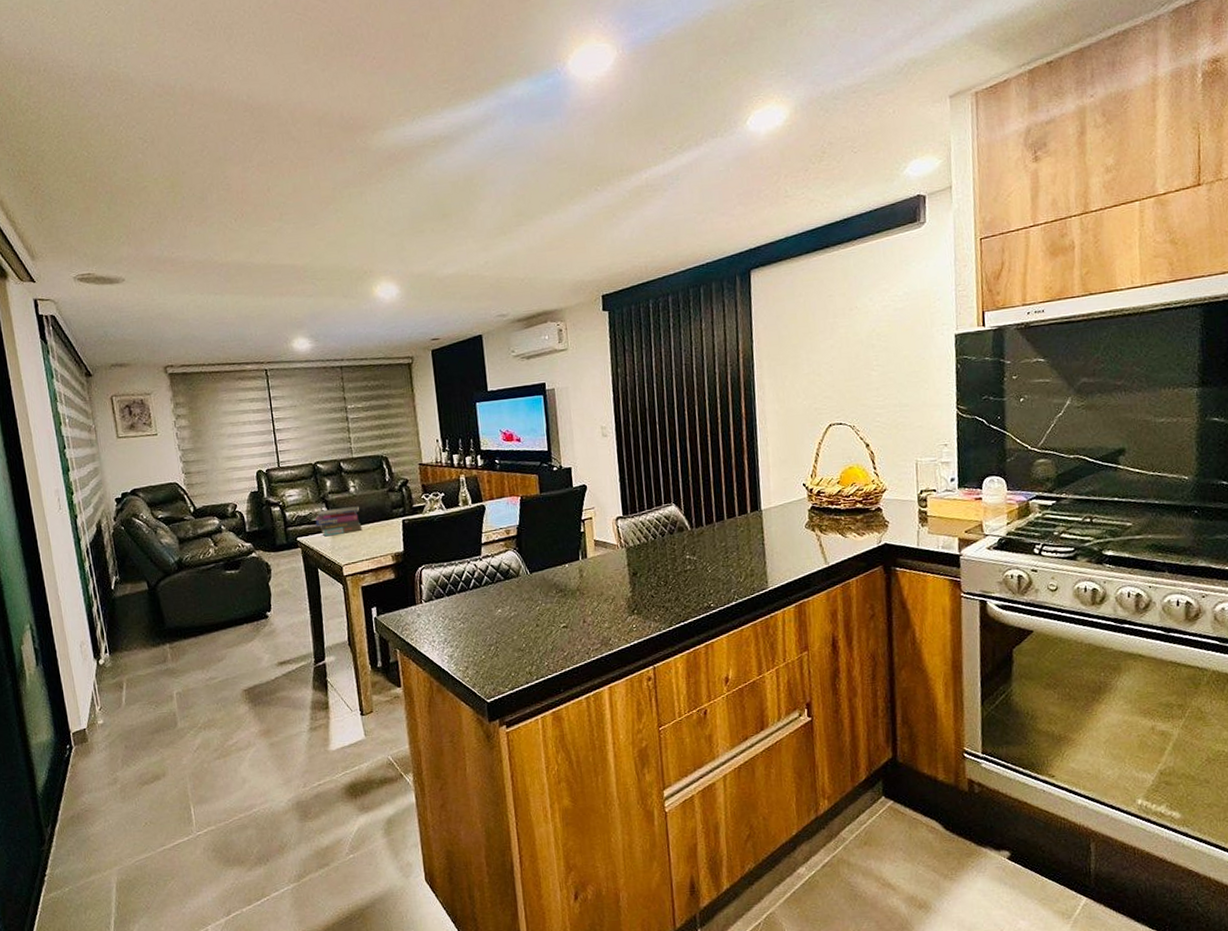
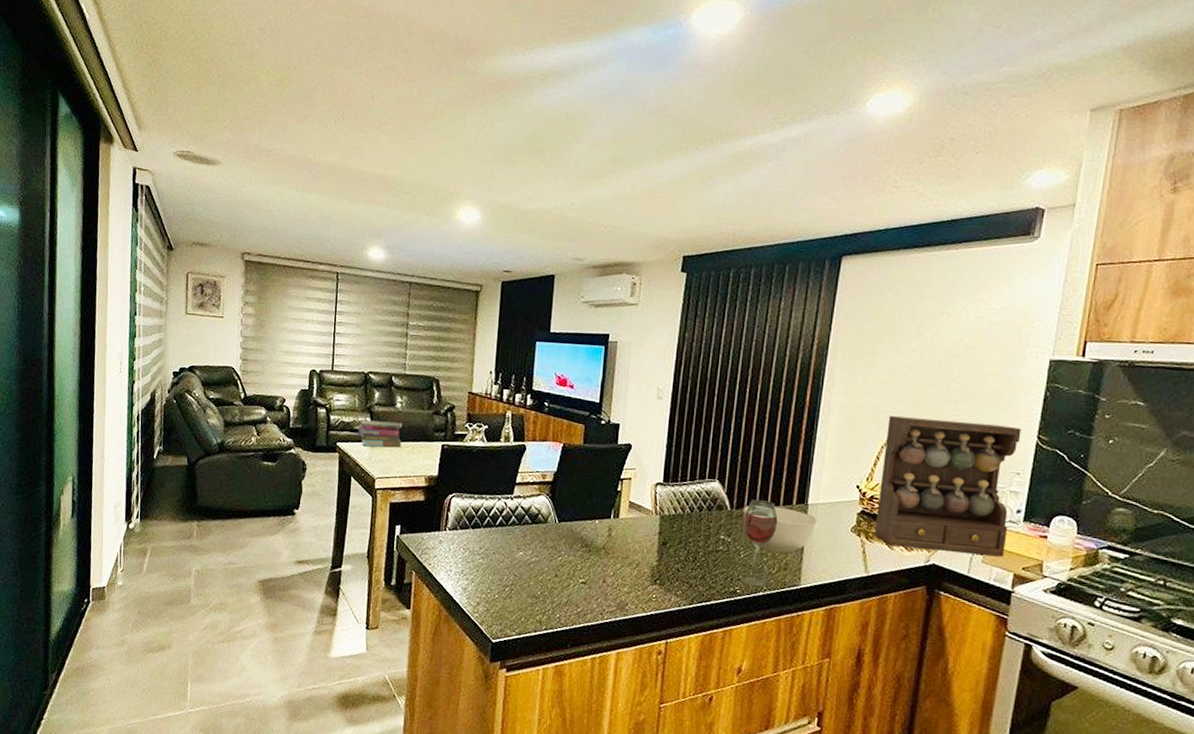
bowl: none [702,517,773,562] -> present [742,505,817,554]
wineglass: none [704,514,738,599] -> present [740,499,778,588]
spice rack: none [820,402,947,534] -> present [875,416,1021,557]

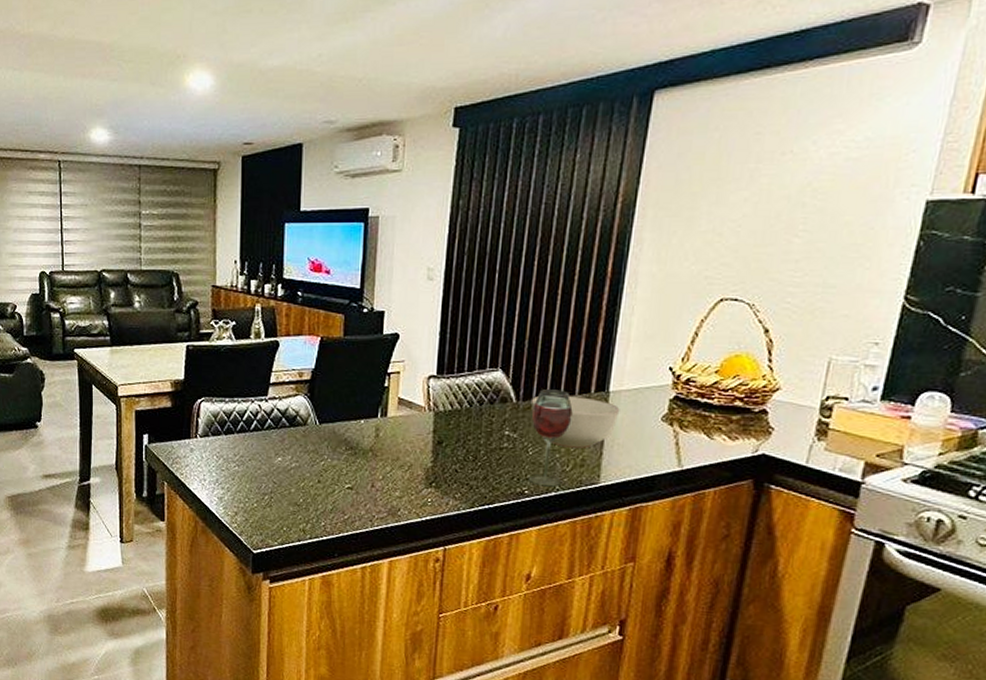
books: present [357,420,402,448] -> none [95,323,143,352]
spice rack: present [875,416,1021,557] -> none [691,283,884,443]

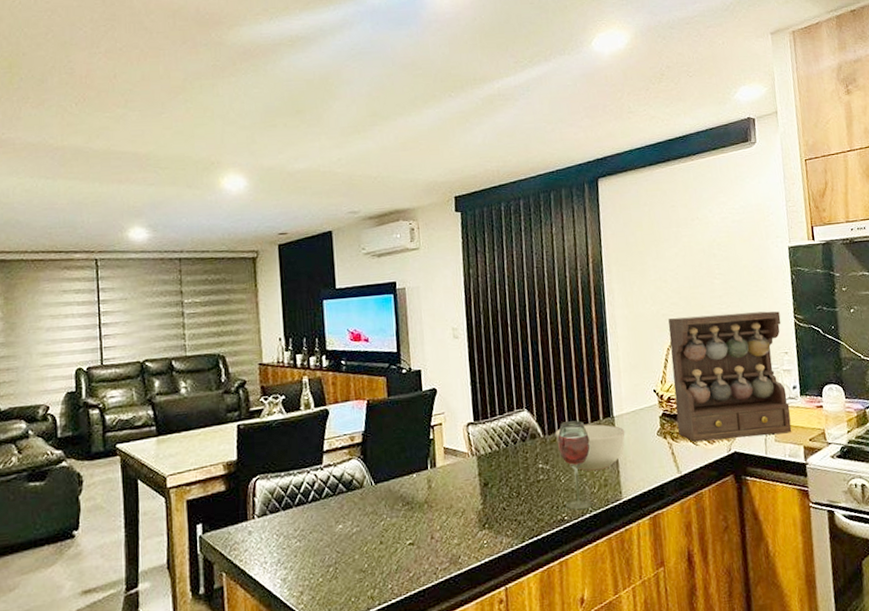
spice rack: none [691,283,884,443] -> present [668,311,792,442]

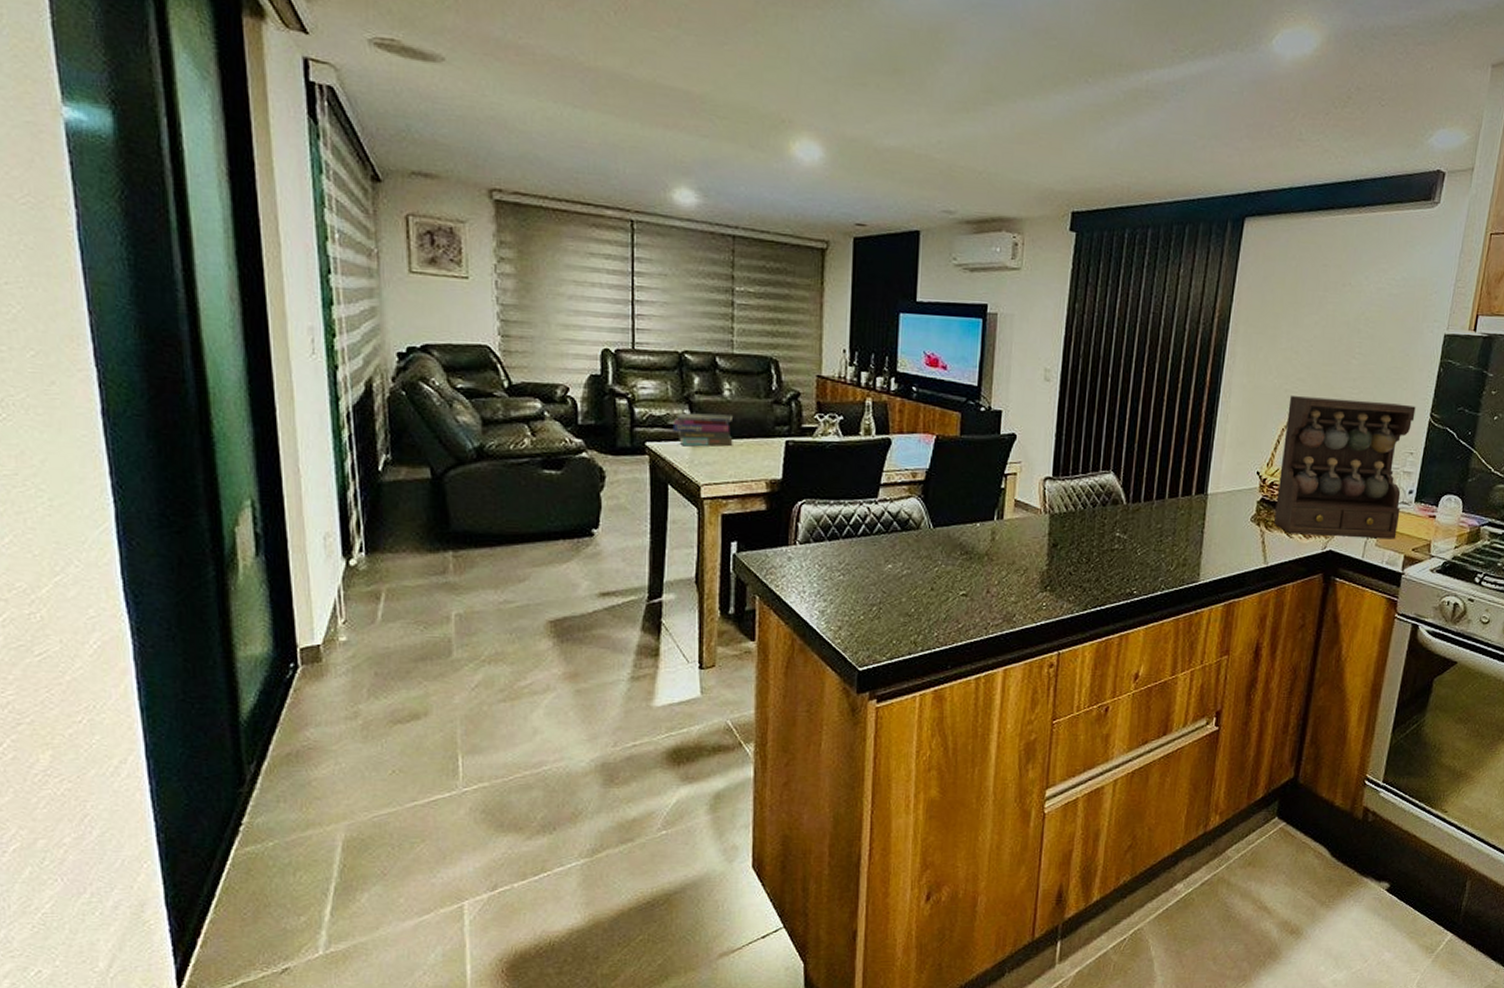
books: none [139,409,192,443] -> present [672,412,733,447]
bowl: present [554,424,625,471] -> none [1139,498,1217,548]
wineglass: present [557,420,592,511] -> none [1136,492,1177,587]

